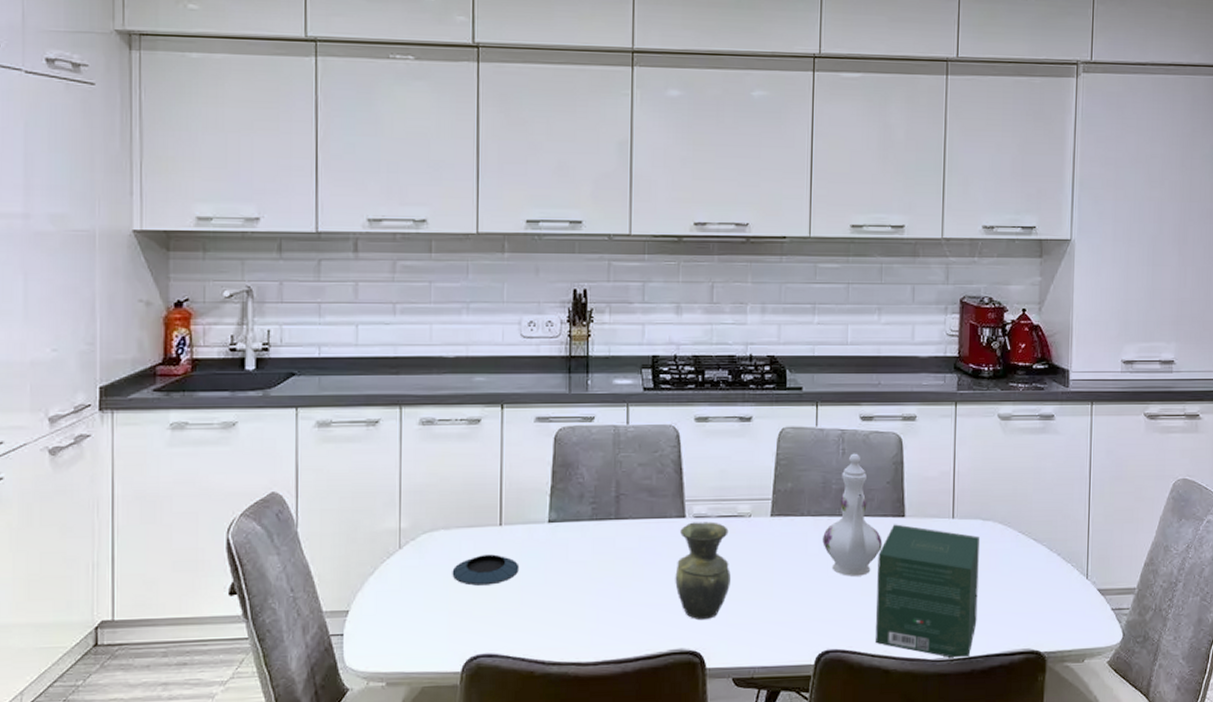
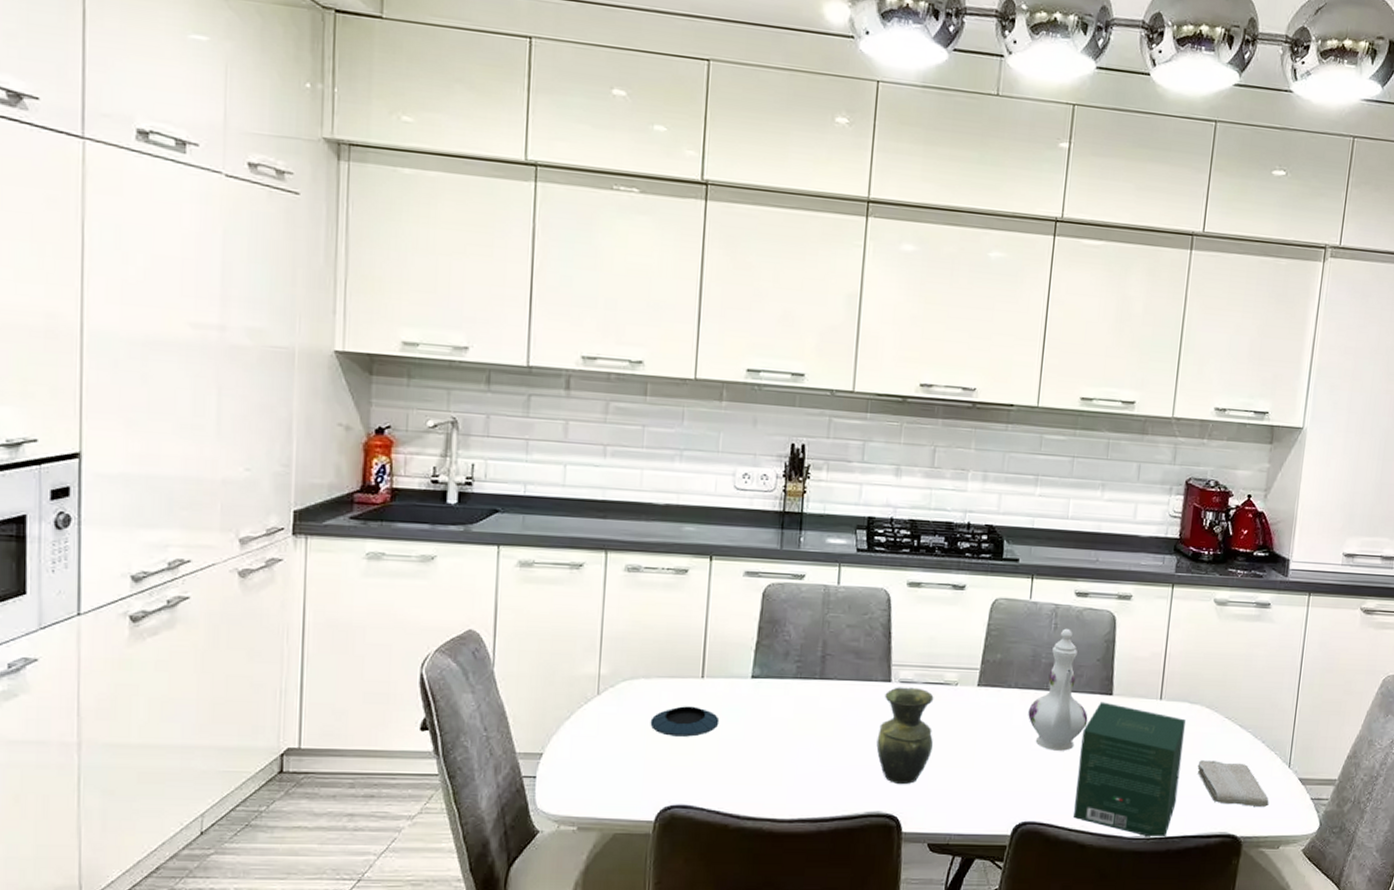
washcloth: none [995,576,1070,621] -> present [1197,760,1269,807]

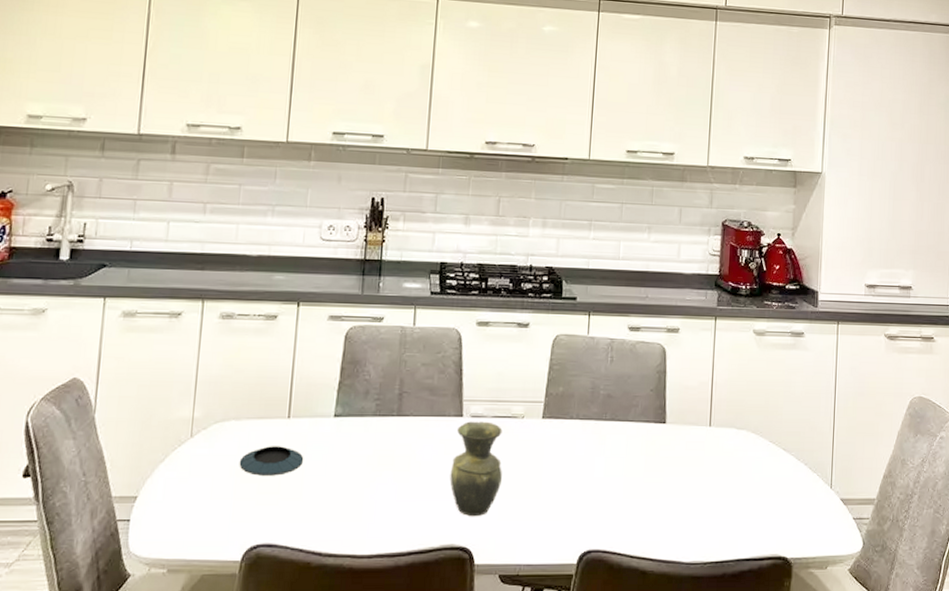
ewer: present [1028,628,1088,751] -> none [589,361,645,479]
gift box: present [1074,702,1186,839] -> none [635,430,734,563]
washcloth: present [1197,760,1269,807] -> none [747,484,815,528]

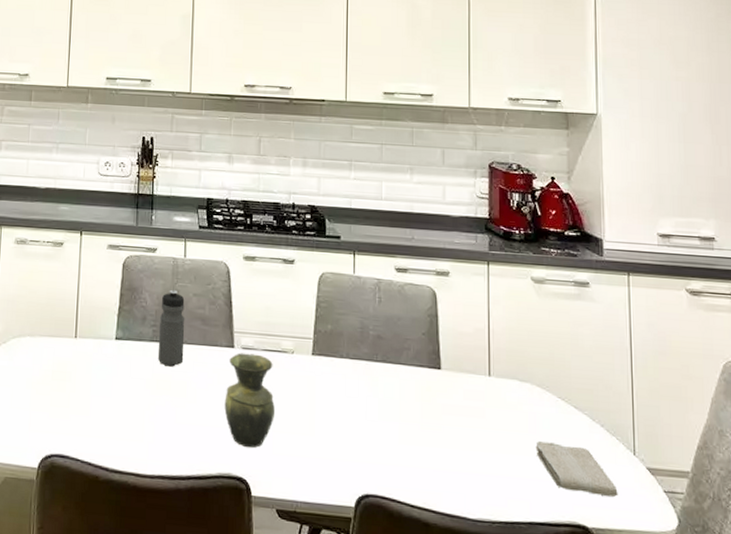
saucer: present [239,446,304,476] -> none [34,362,90,391]
water bottle: none [380,360,412,441] -> present [157,289,185,367]
washcloth: none [747,484,815,528] -> present [535,441,618,497]

